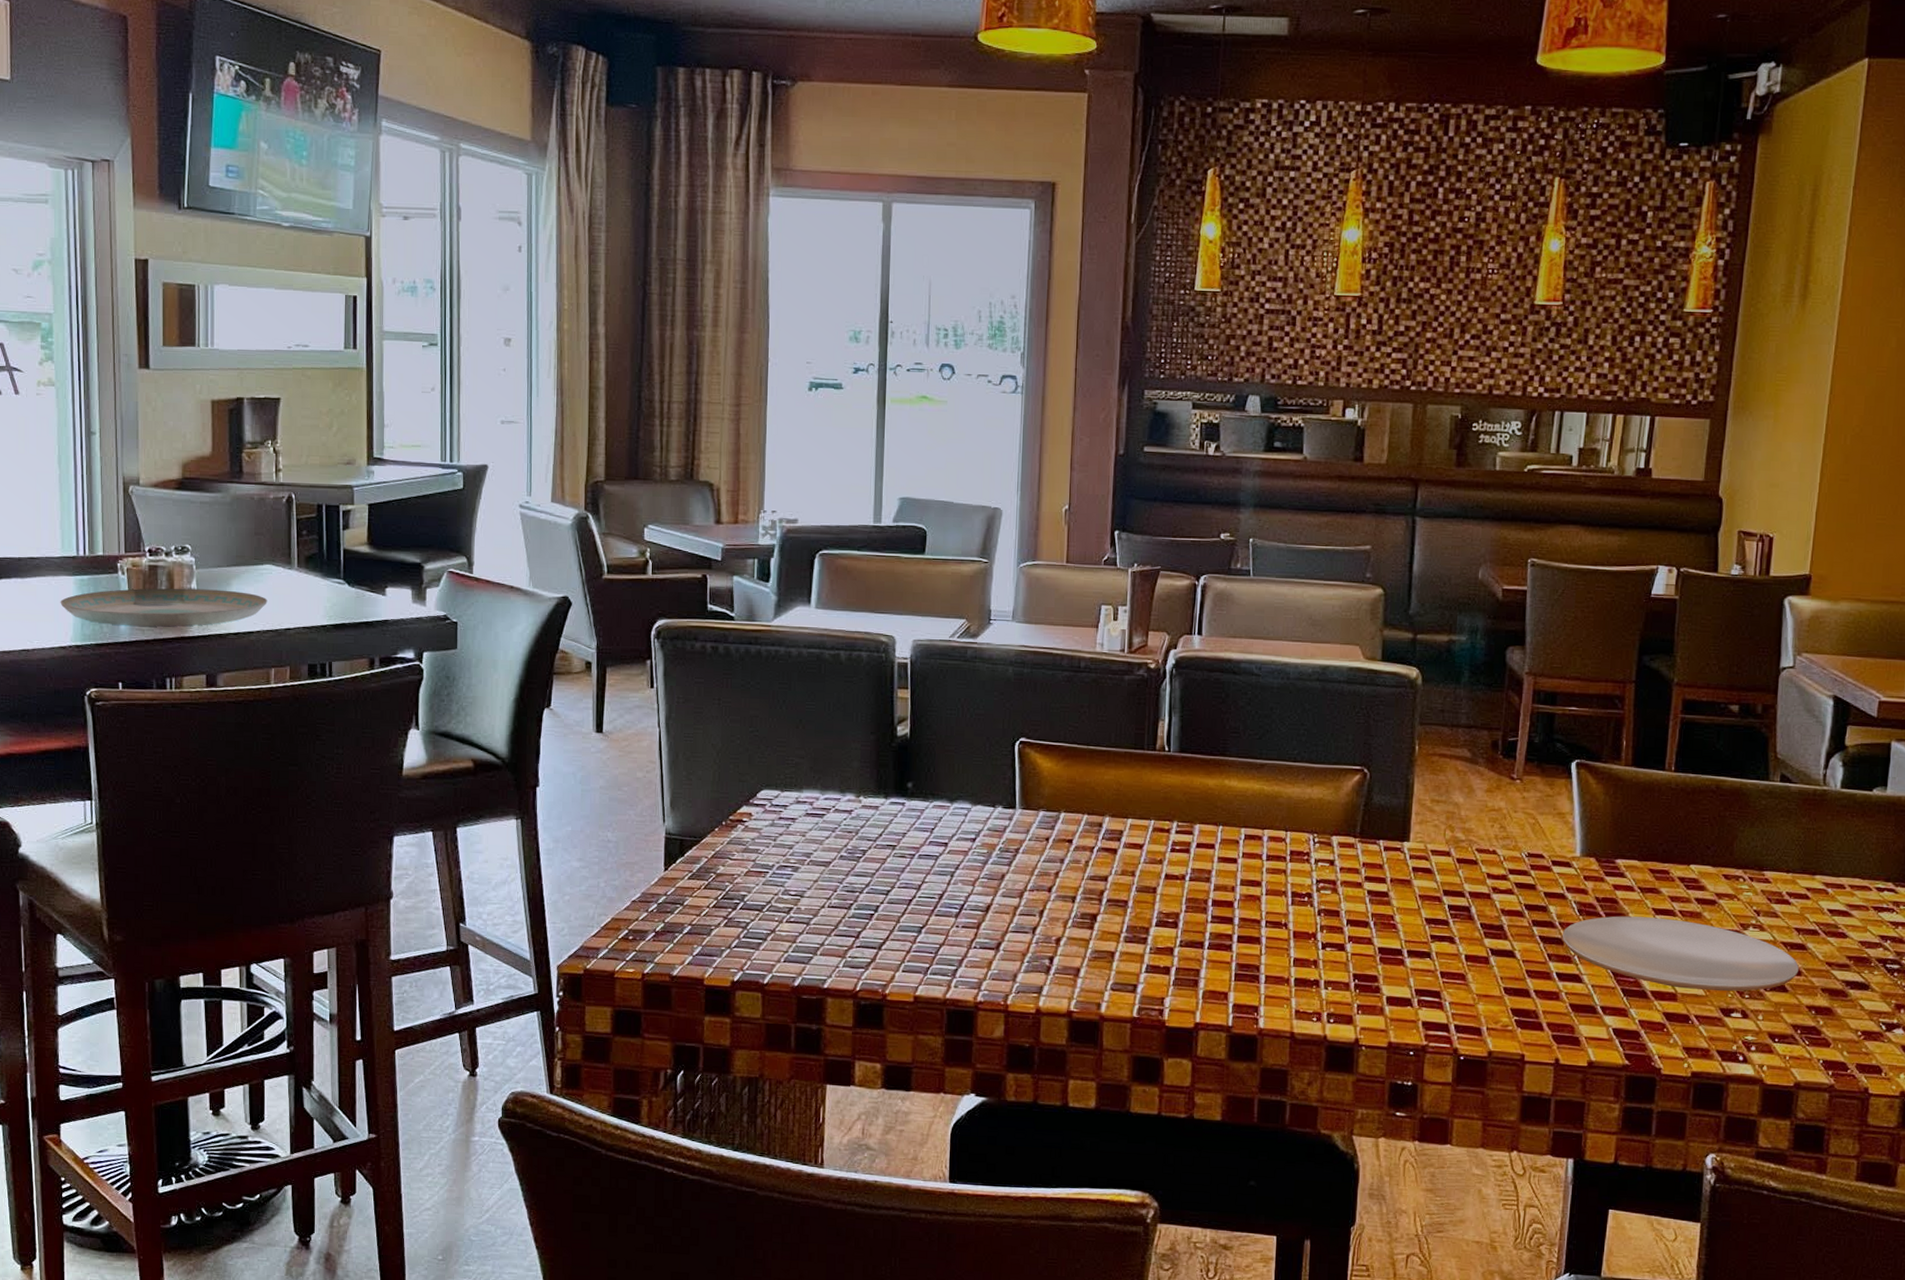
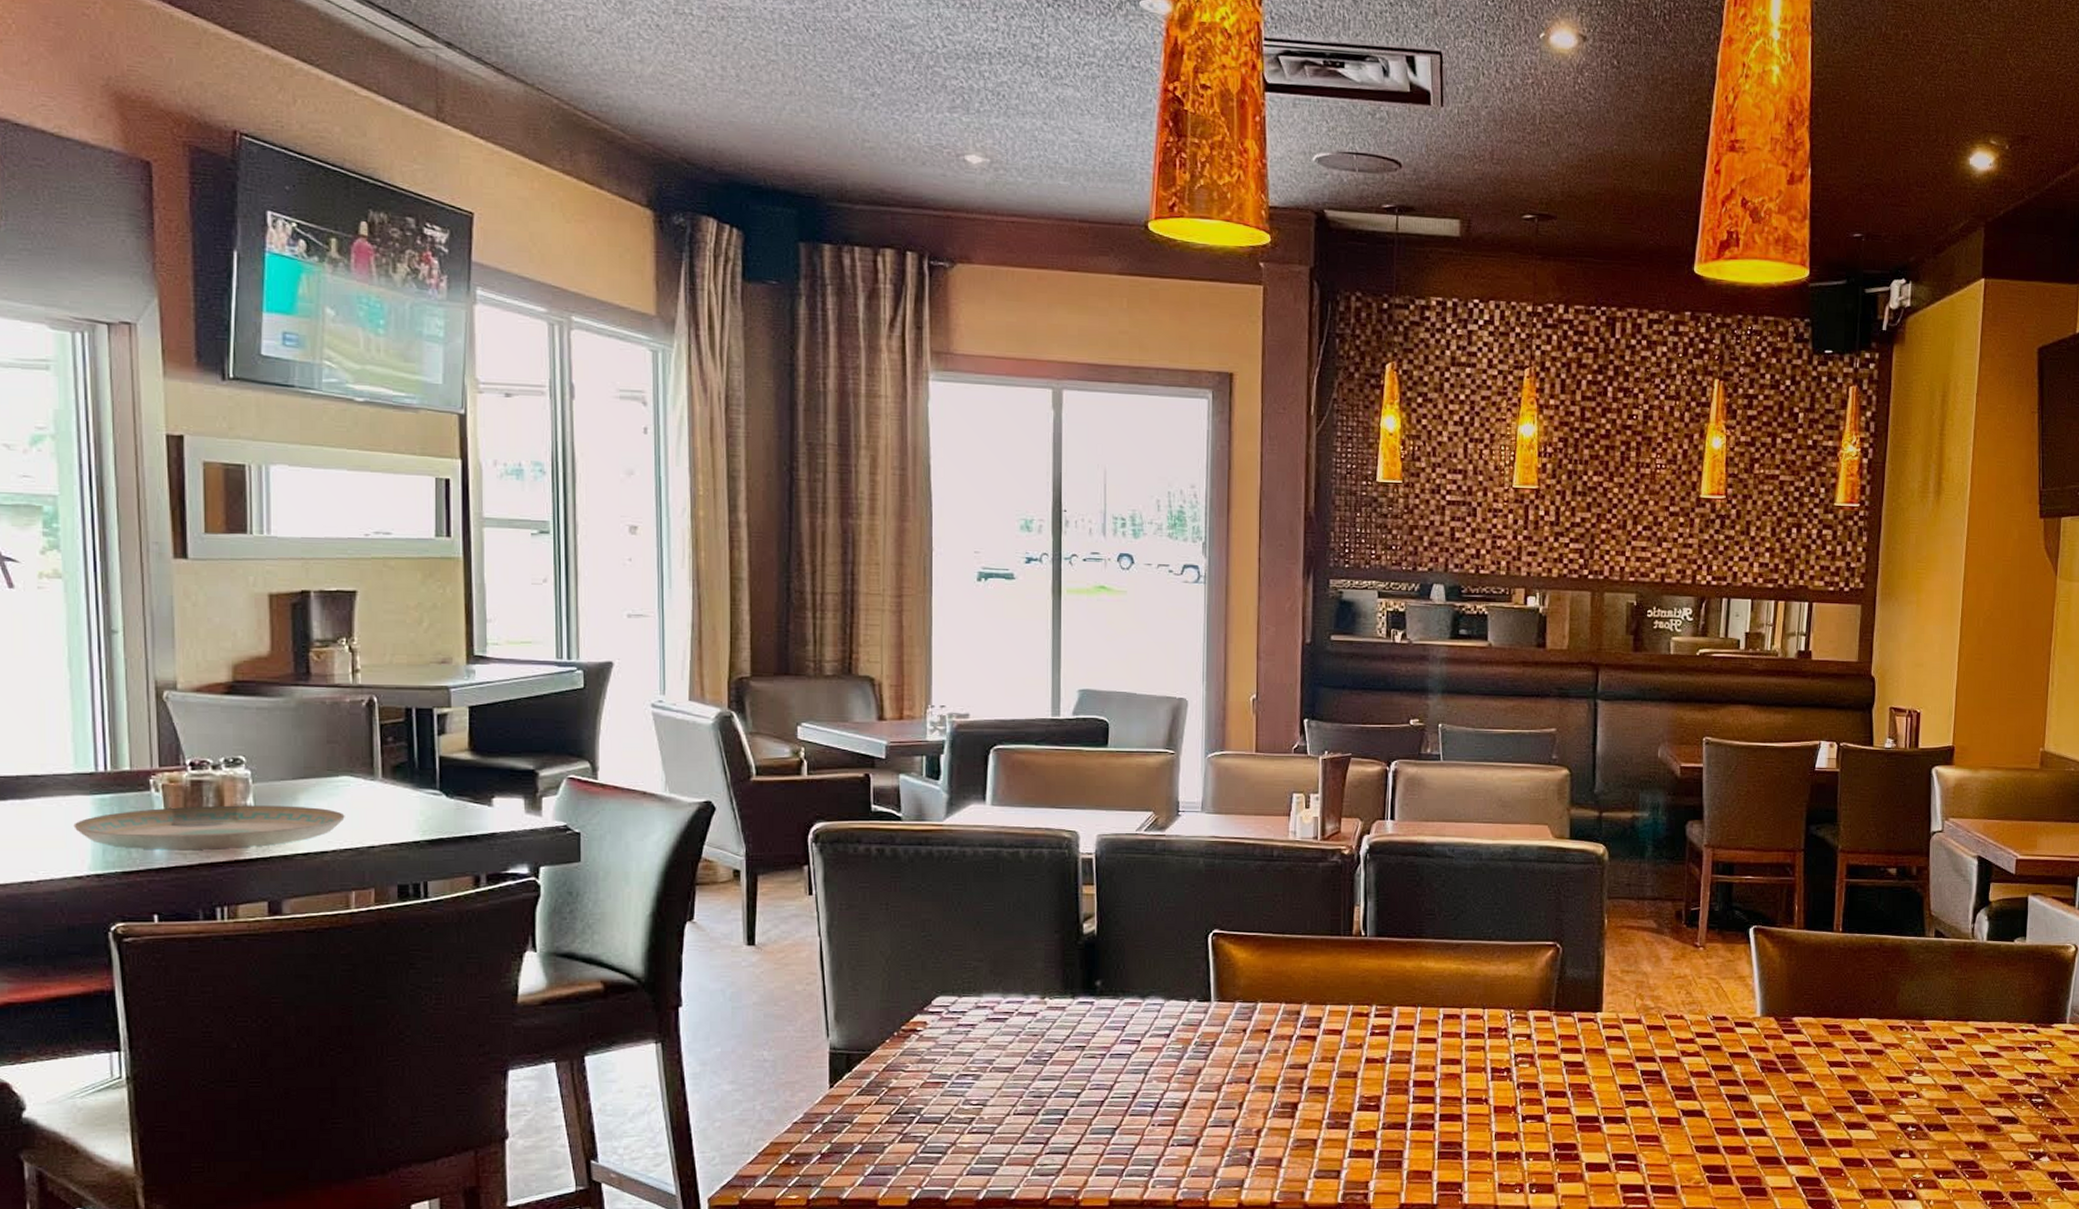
plate: present [1562,916,1799,992] -> none [1746,1070,1957,1135]

